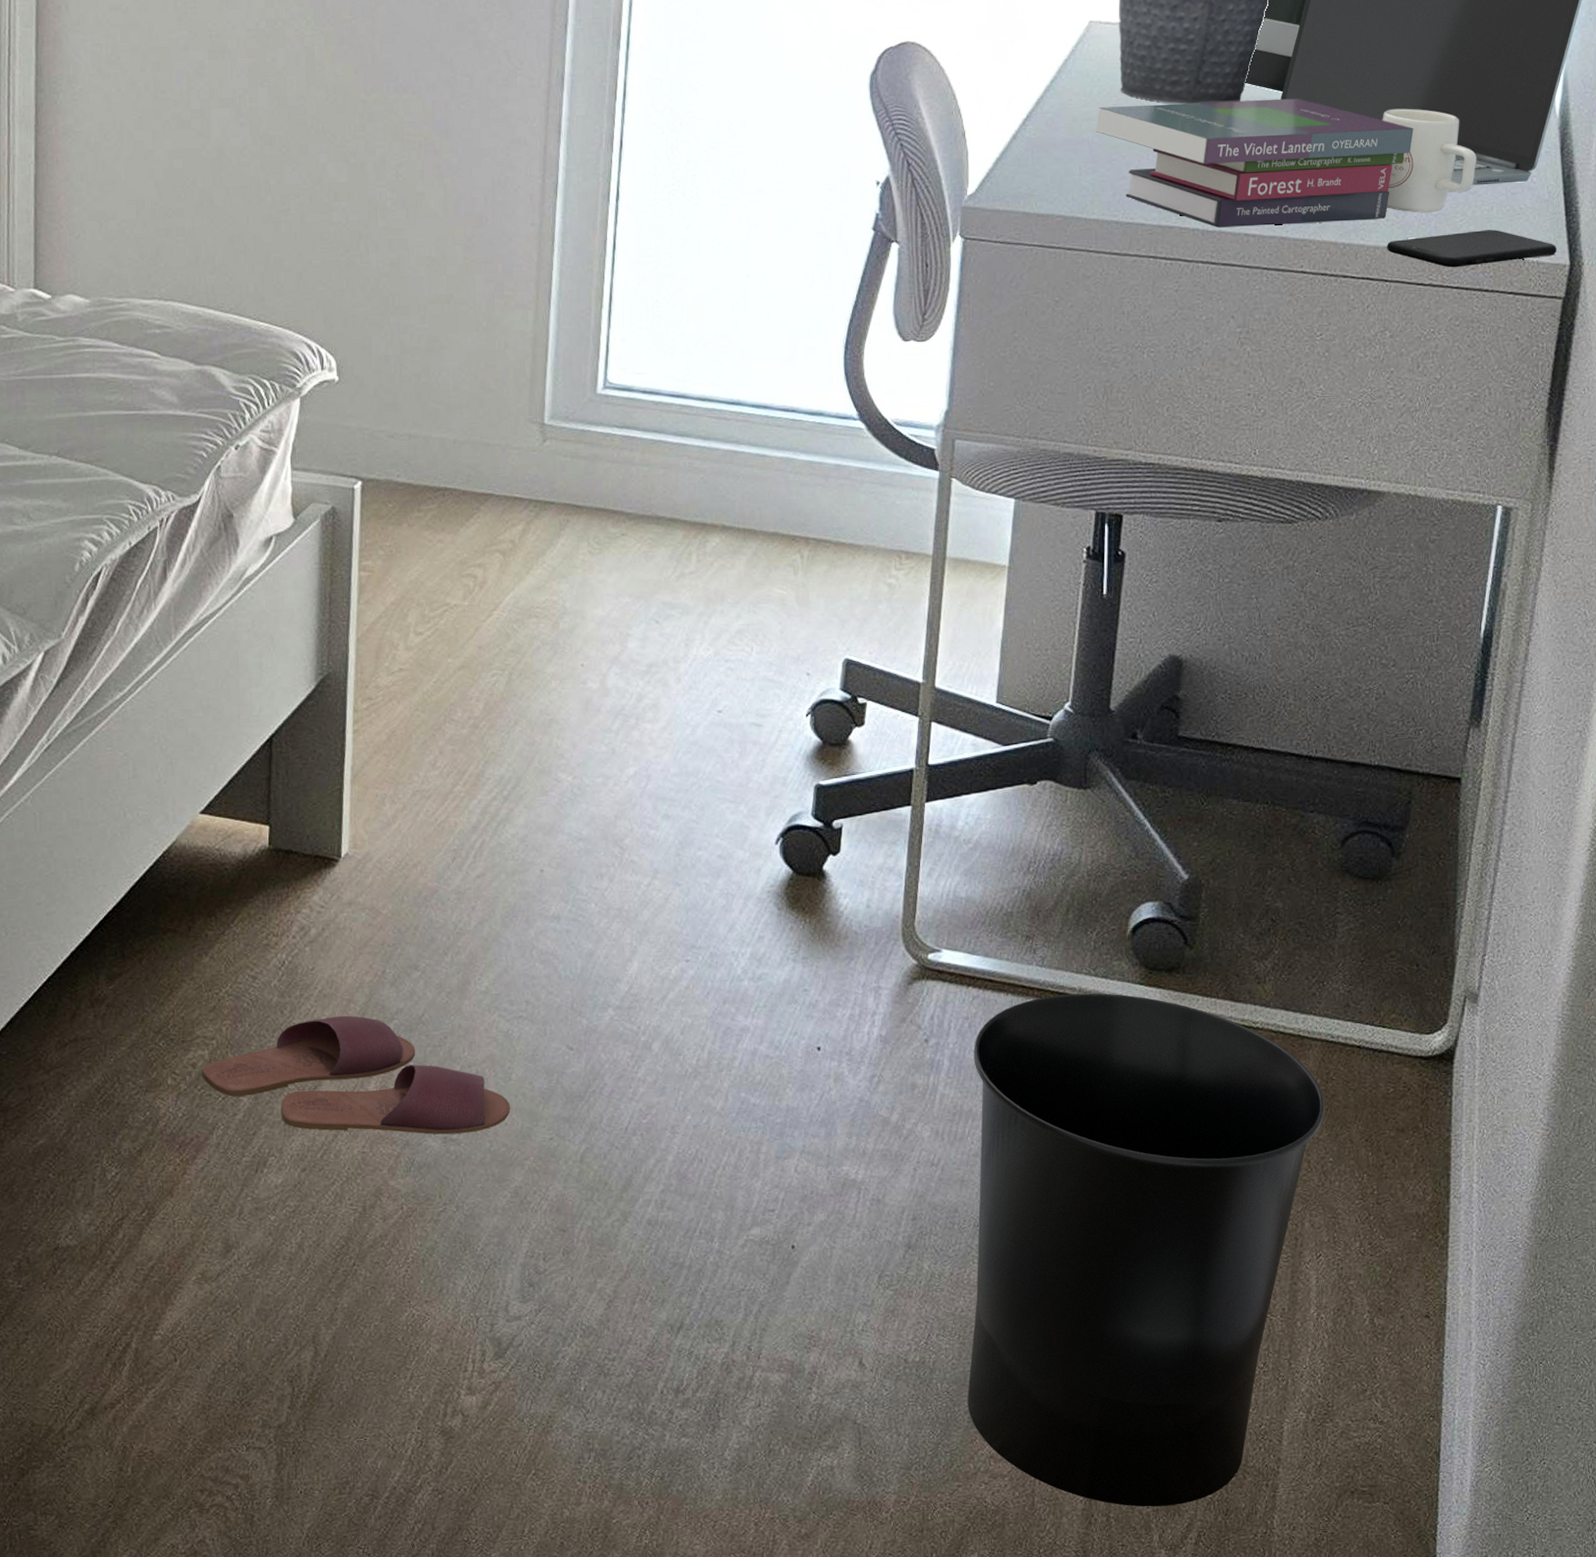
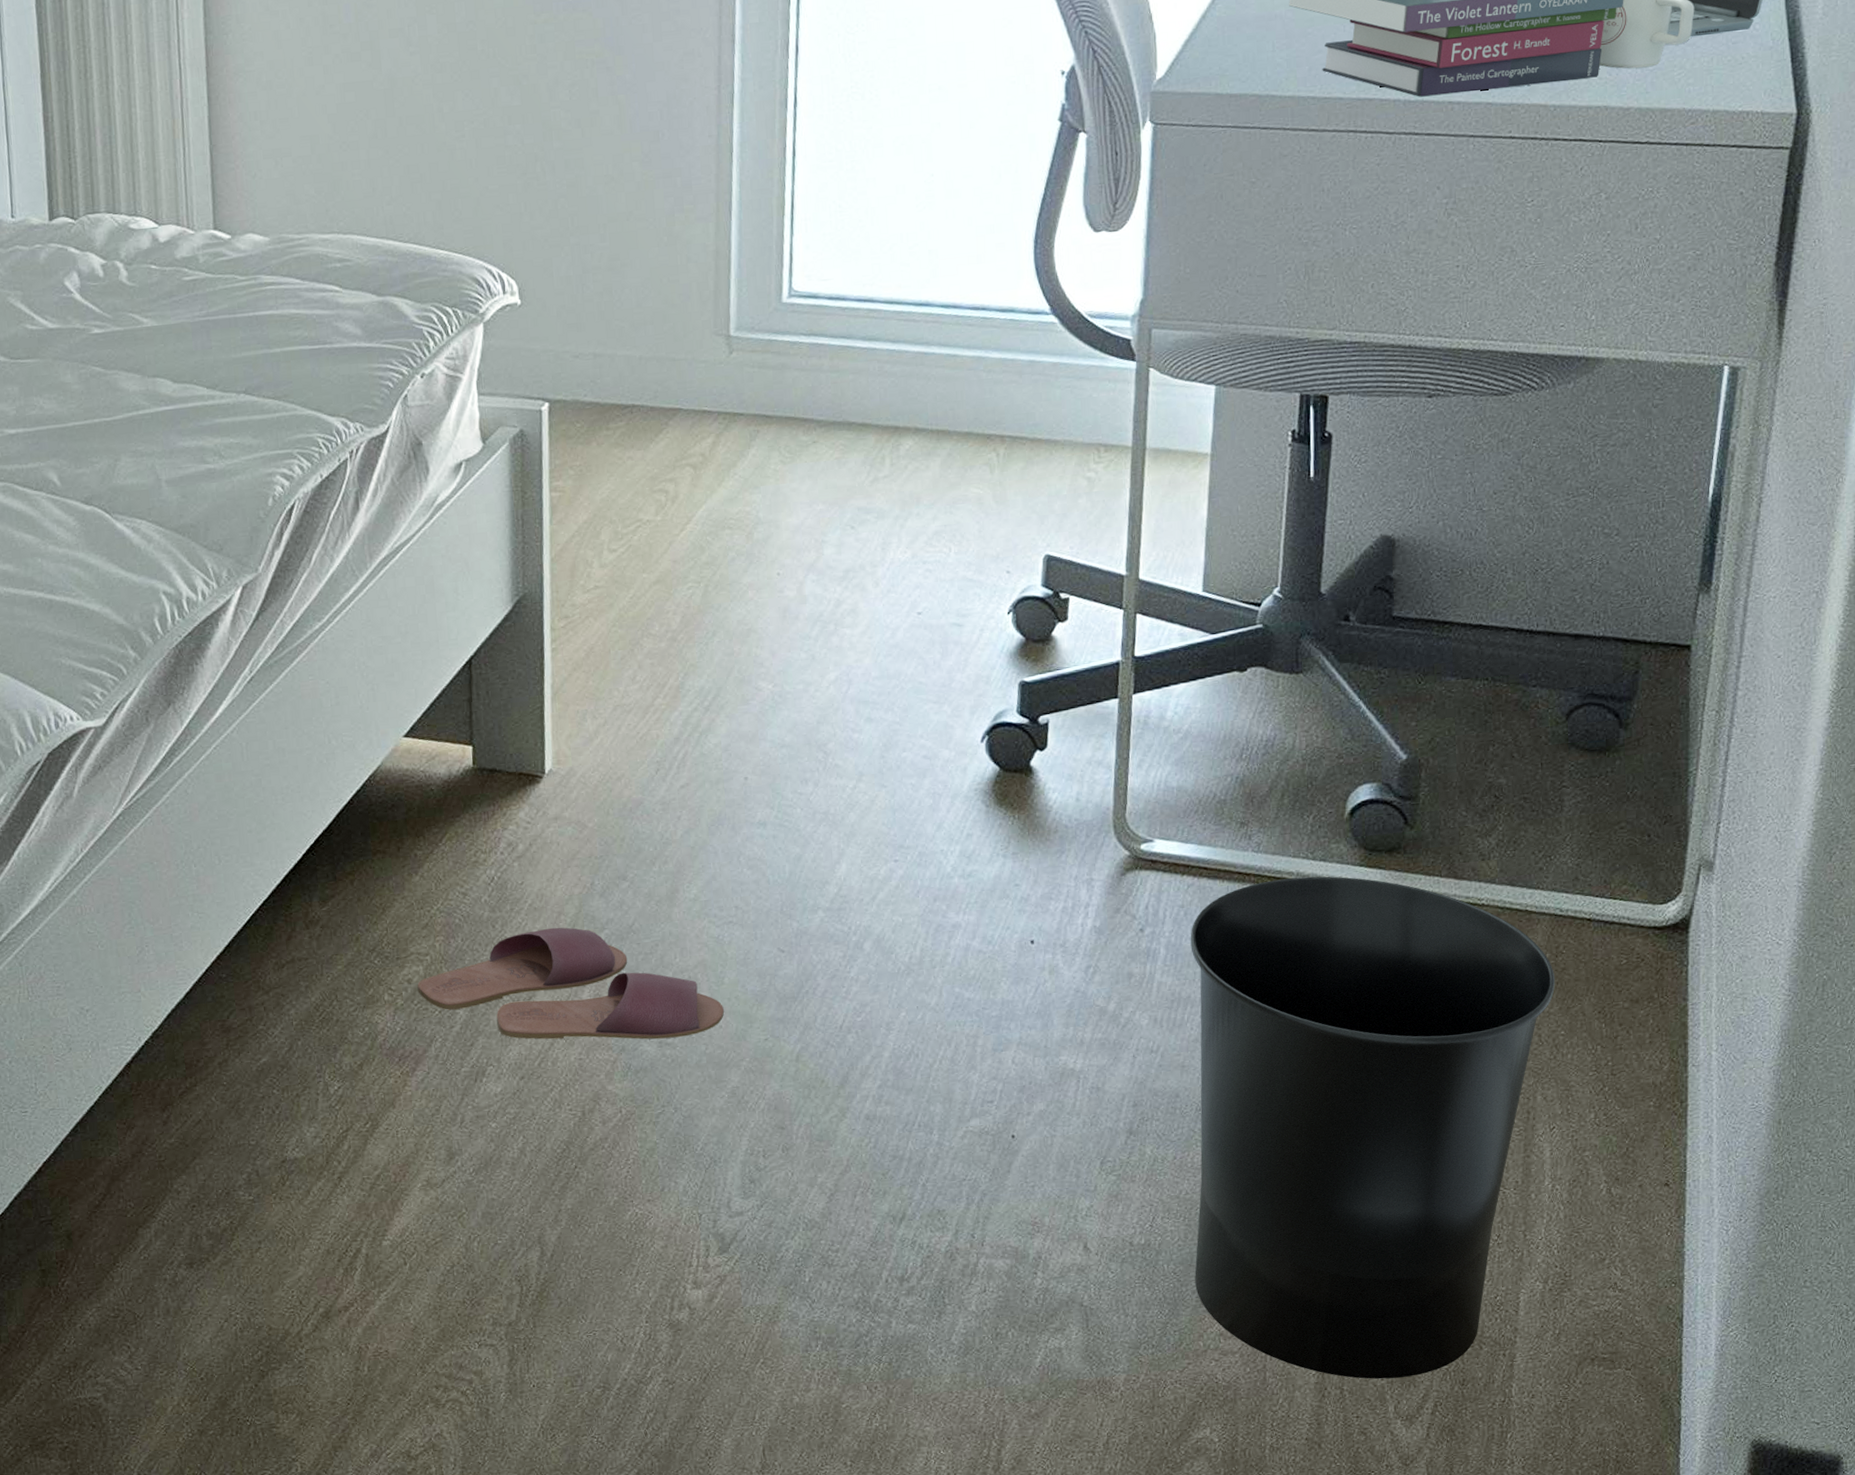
smartphone: present [1387,230,1557,268] -> none [1600,81,1783,124]

